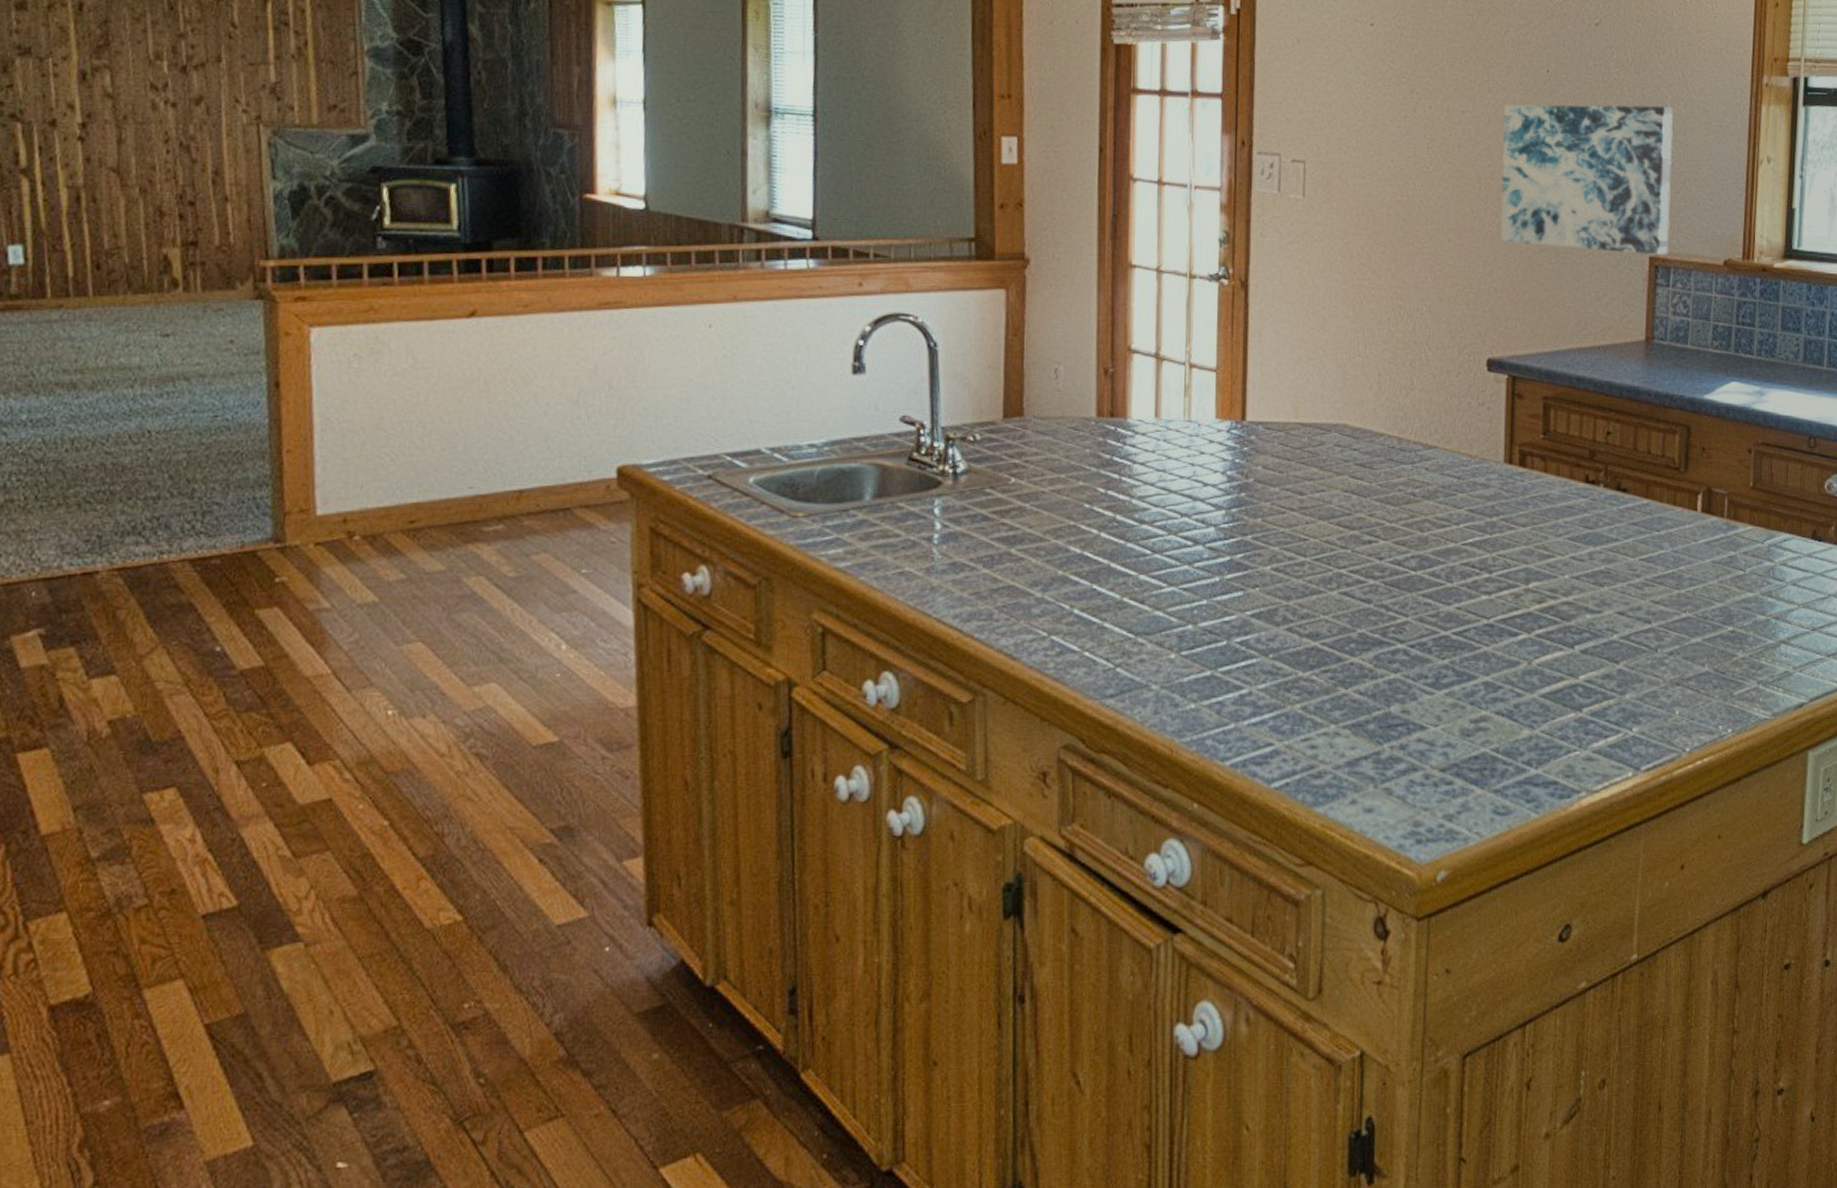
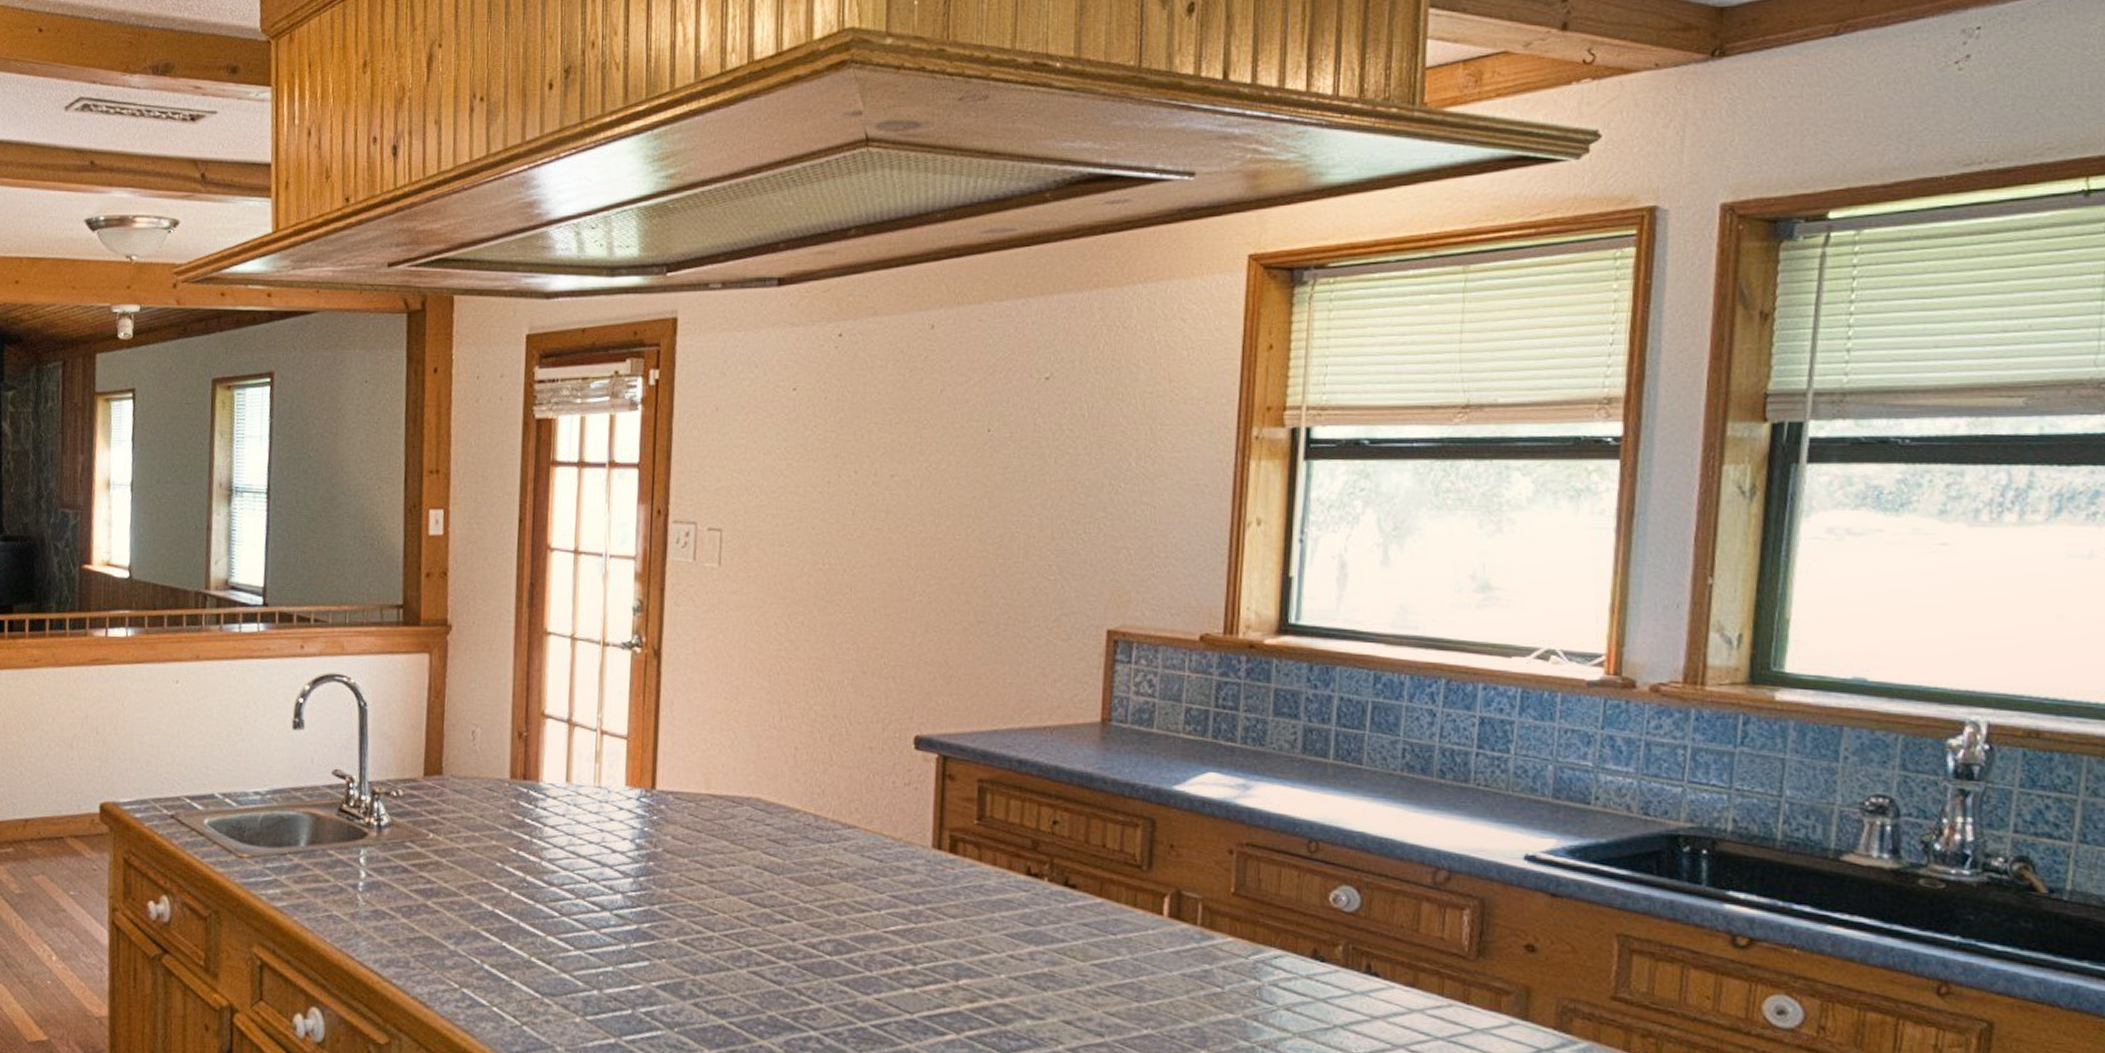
wall art: present [1500,104,1674,255] -> none [932,464,1139,629]

